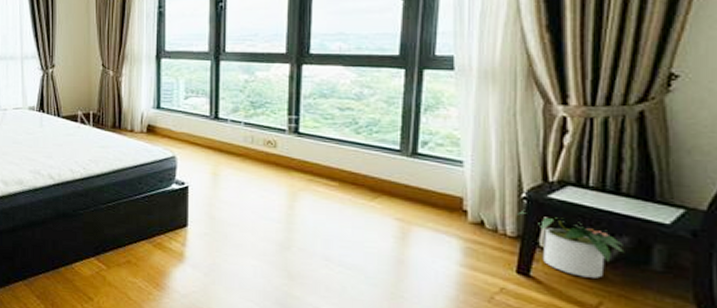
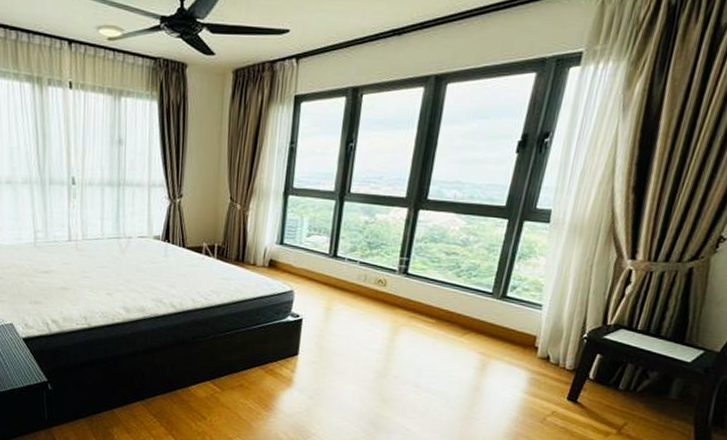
potted plant: present [518,209,625,278] -> none [577,347,652,404]

